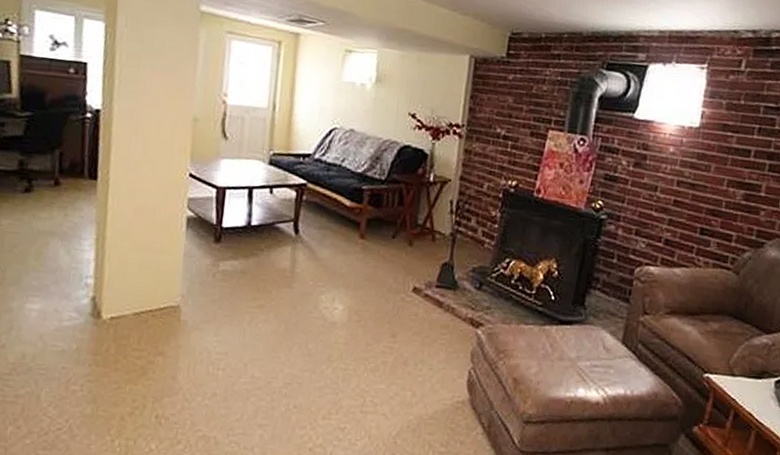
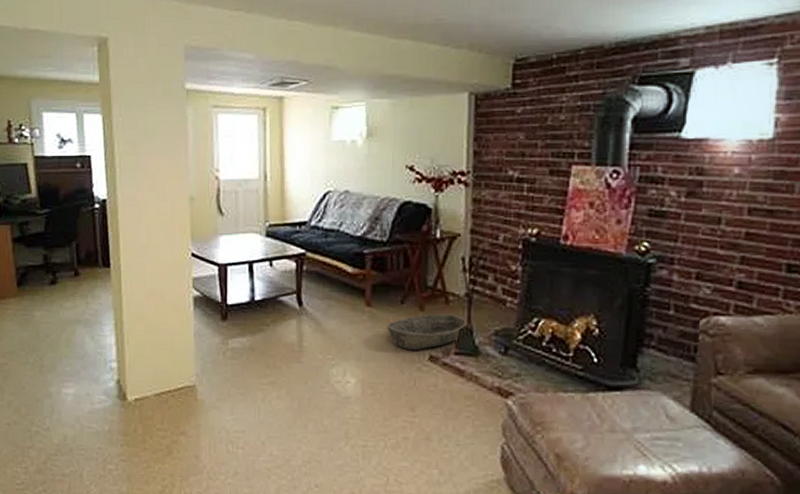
basket: none [377,249,450,282] -> present [387,313,468,350]

